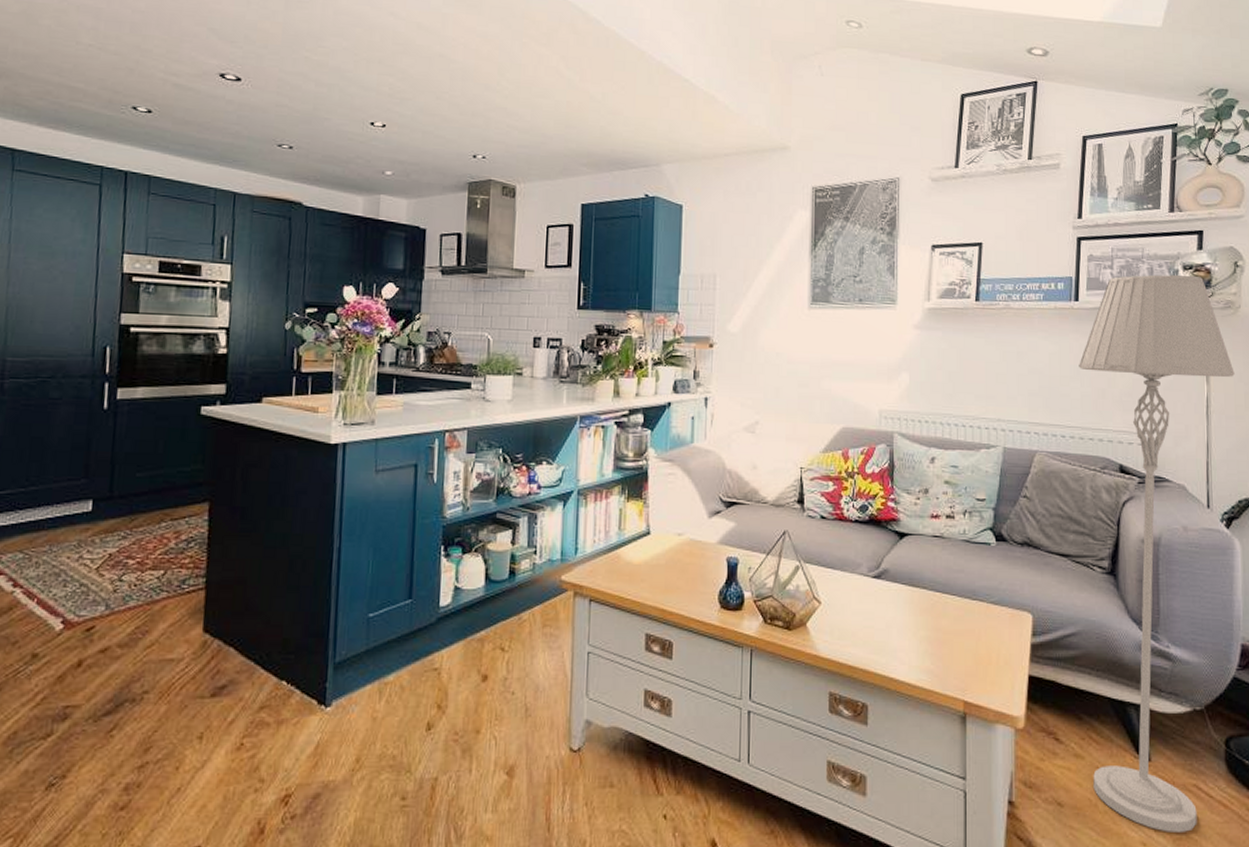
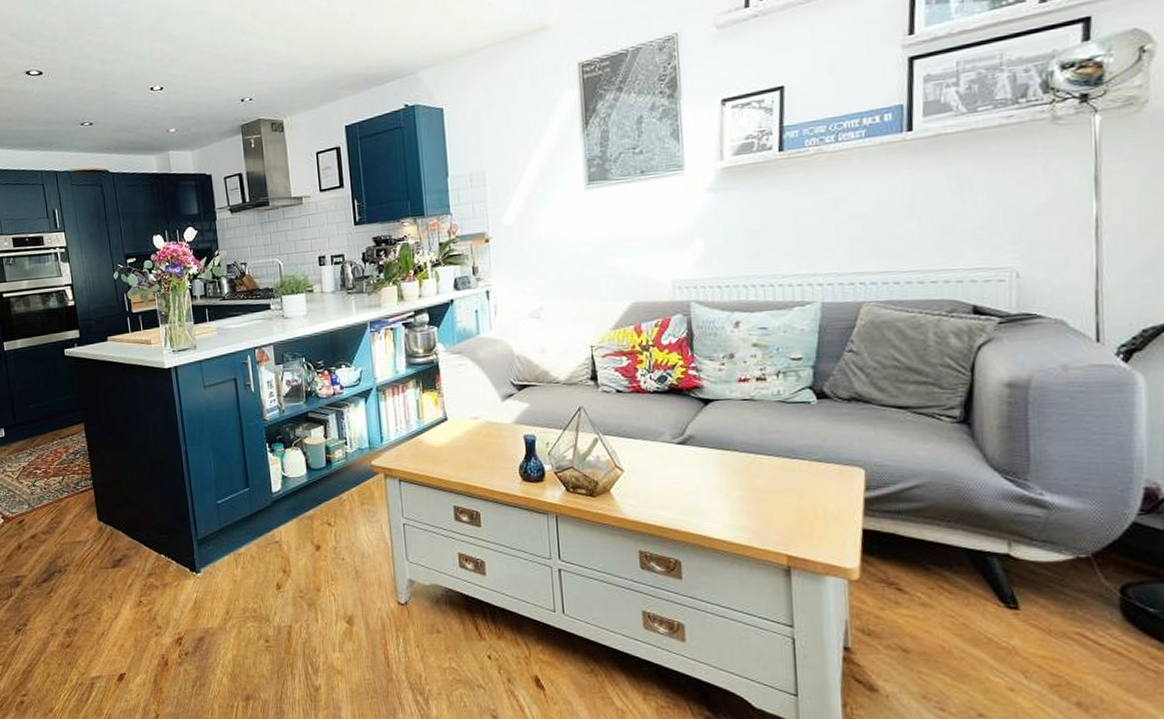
floor lamp: present [1079,274,1235,832] -> none [915,74,1138,679]

